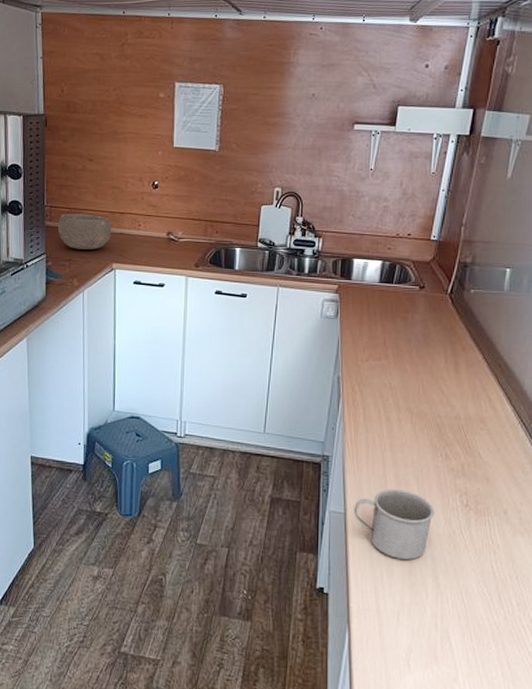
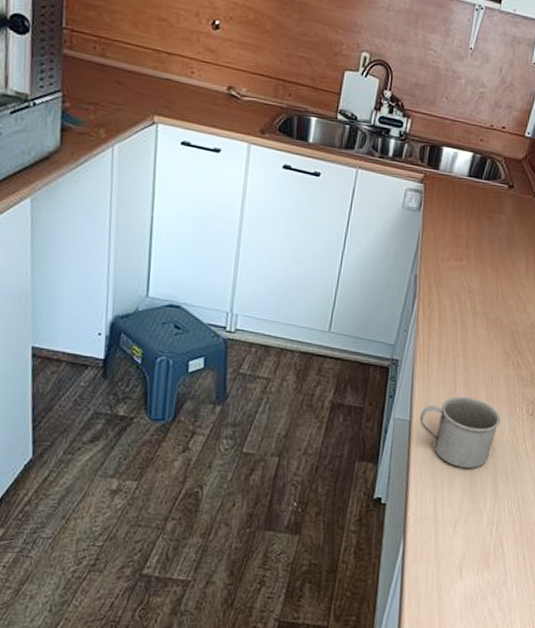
bowl: present [58,214,112,249] -> none [81,42,156,95]

